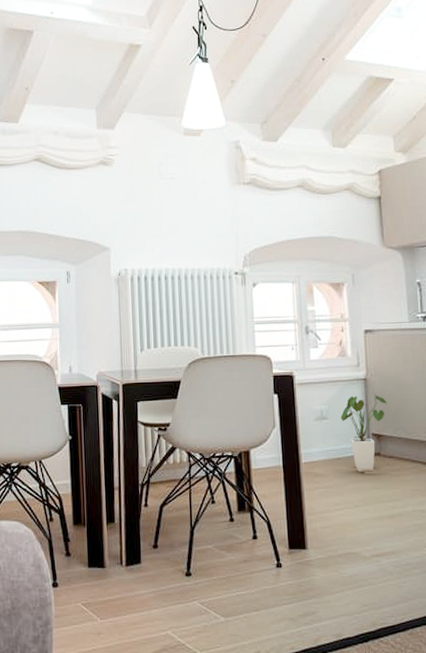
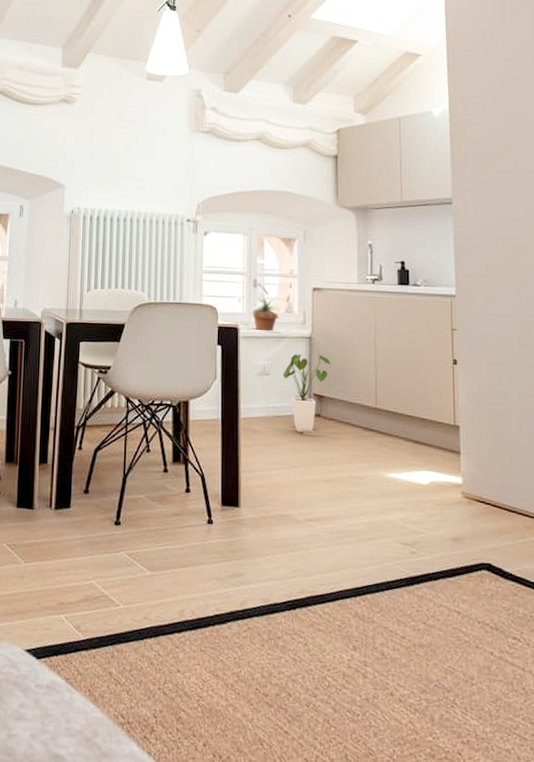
potted plant: none [305,344,334,377] -> present [251,298,281,332]

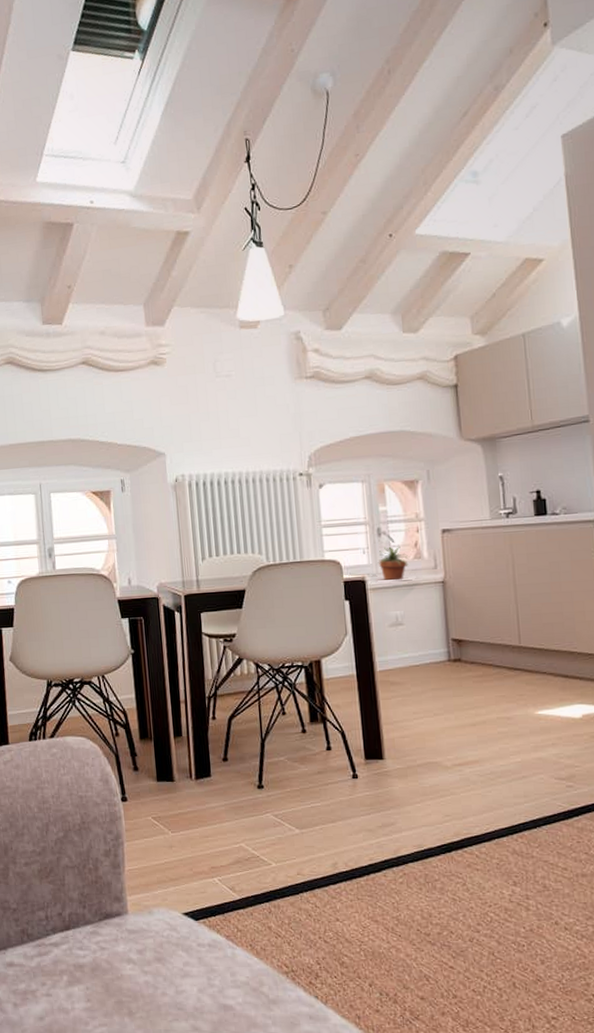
house plant: present [283,354,331,433] -> none [417,598,468,679]

